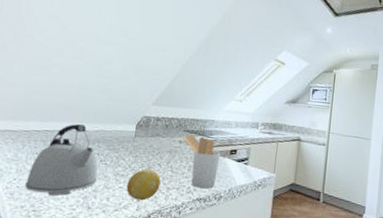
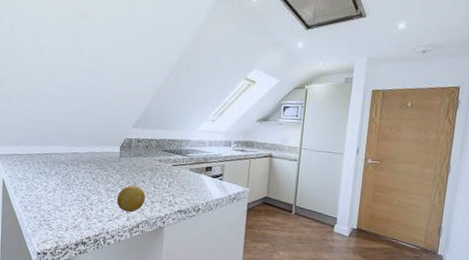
kettle: present [25,123,98,196] -> none [35,147,92,209]
utensil holder: present [181,134,221,189] -> none [160,154,197,202]

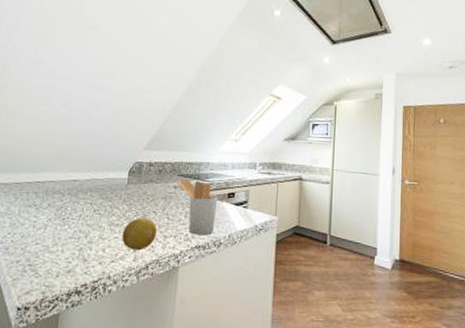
utensil holder: none [160,154,197,202] -> present [176,179,218,236]

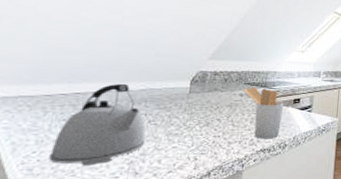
kettle: none [19,173,92,249] -> present [49,83,146,166]
fruit: present [122,217,157,251] -> none [181,125,221,159]

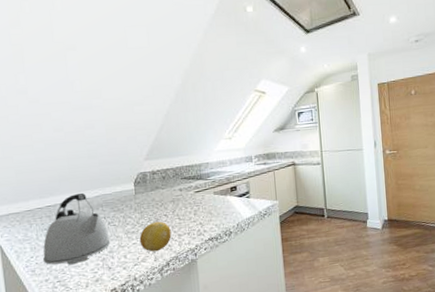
fruit: none [181,125,221,159] -> present [139,221,172,252]
utensil holder: present [242,87,284,139] -> none [180,181,223,229]

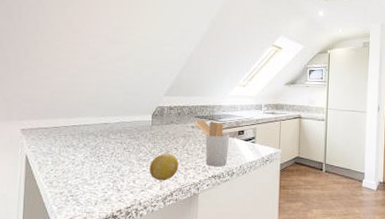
kettle: present [43,193,111,265] -> none [61,117,123,182]
utensil holder: none [180,181,223,229] -> present [193,120,230,167]

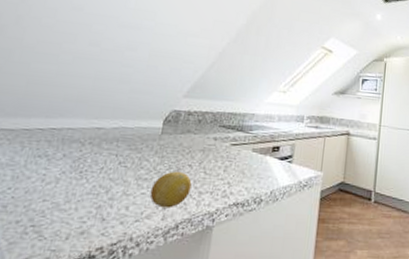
utensil holder: present [193,120,230,167] -> none [216,130,262,192]

